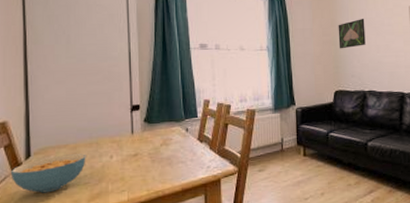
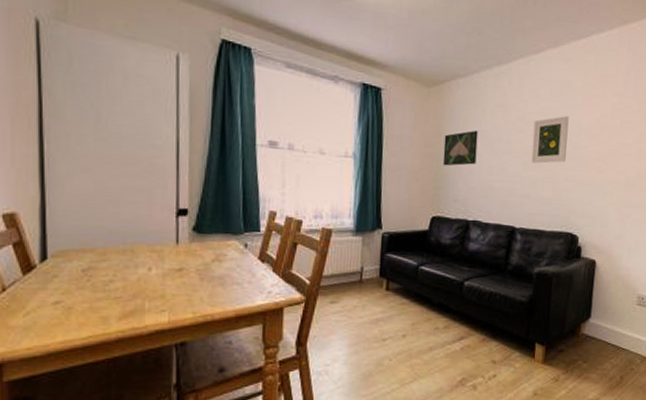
cereal bowl: present [10,154,86,193] -> none [21,261,118,305]

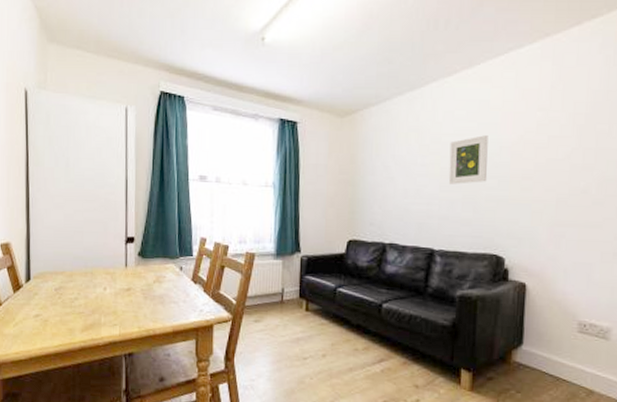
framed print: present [442,130,478,166] -> none [357,156,392,191]

